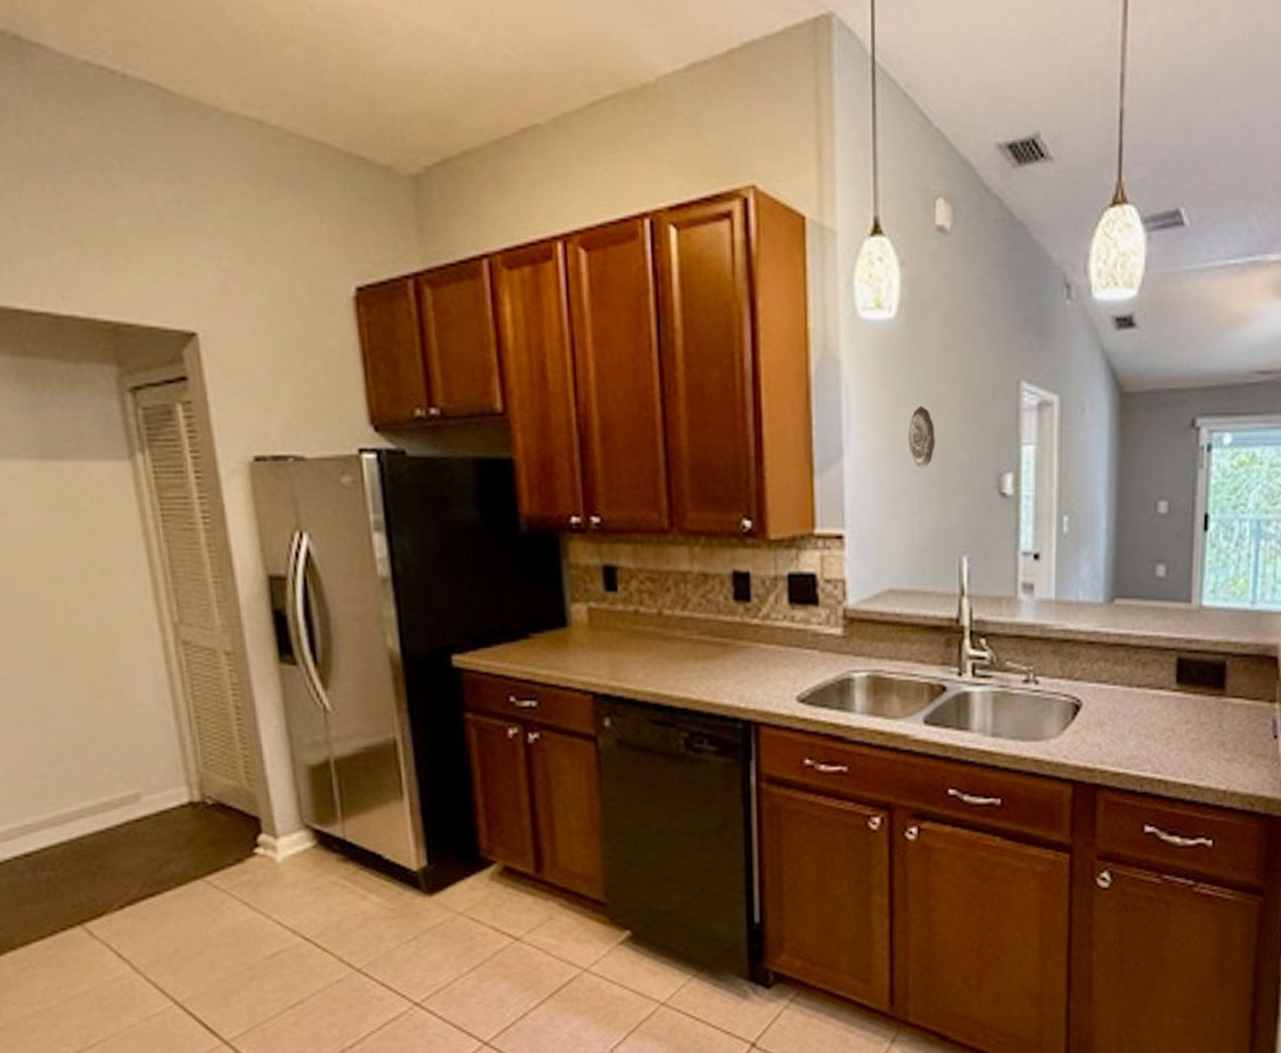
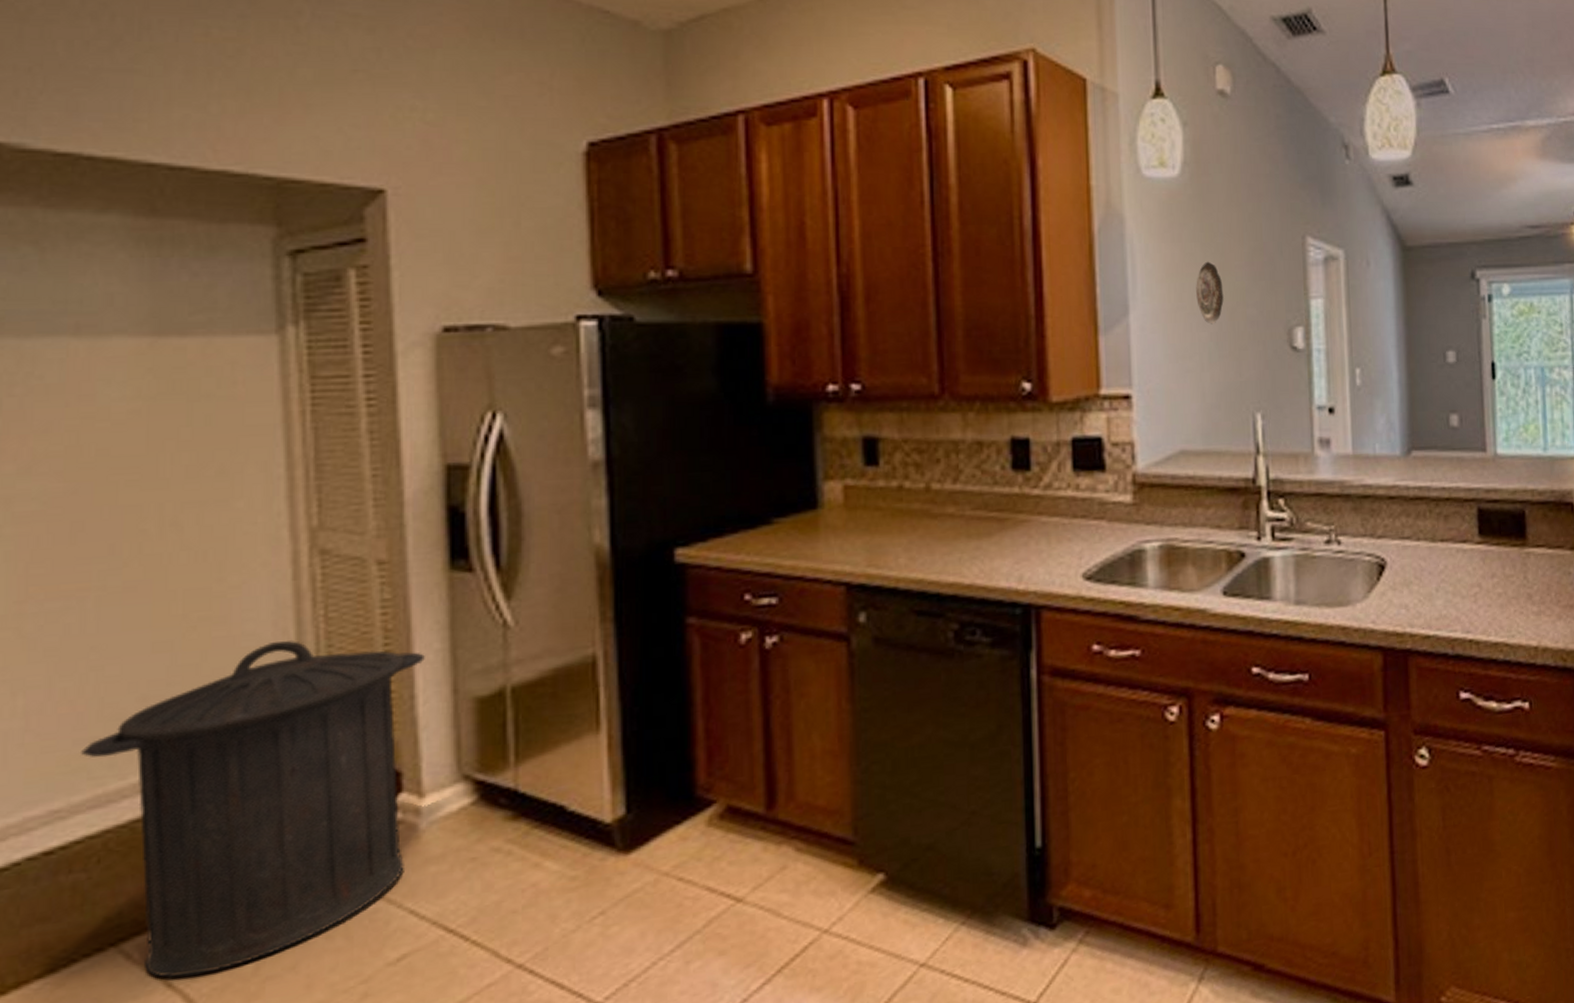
trash can: none [37,710,269,951] -> present [79,639,425,979]

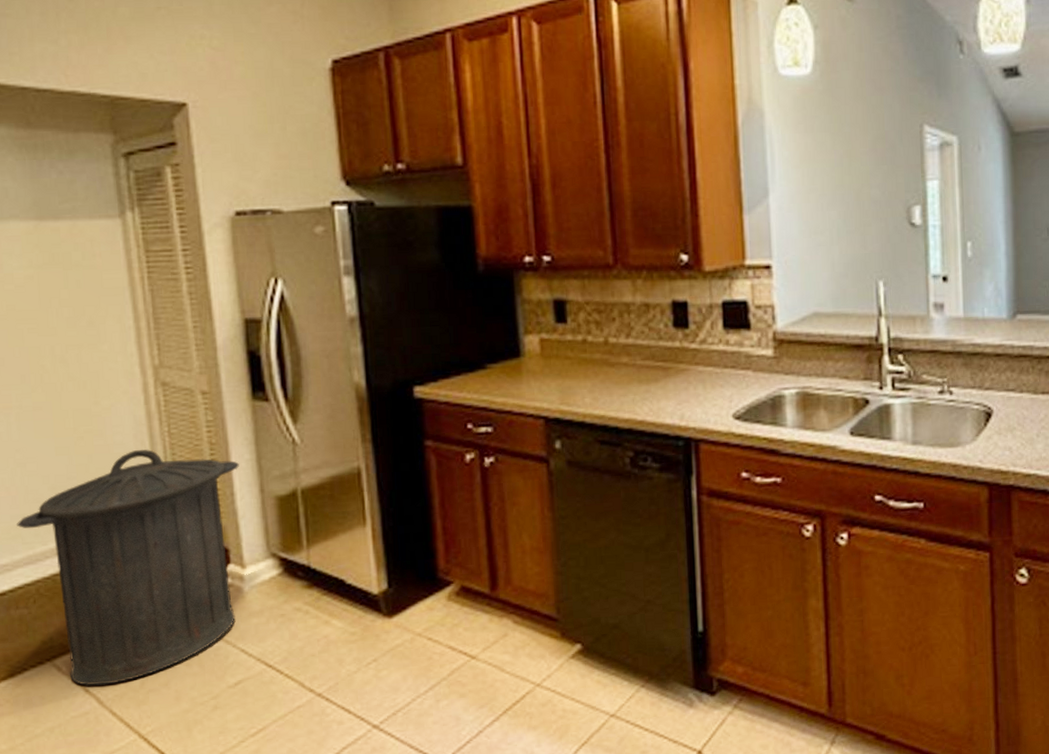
decorative plate: present [1196,261,1224,324] -> none [826,149,851,204]

